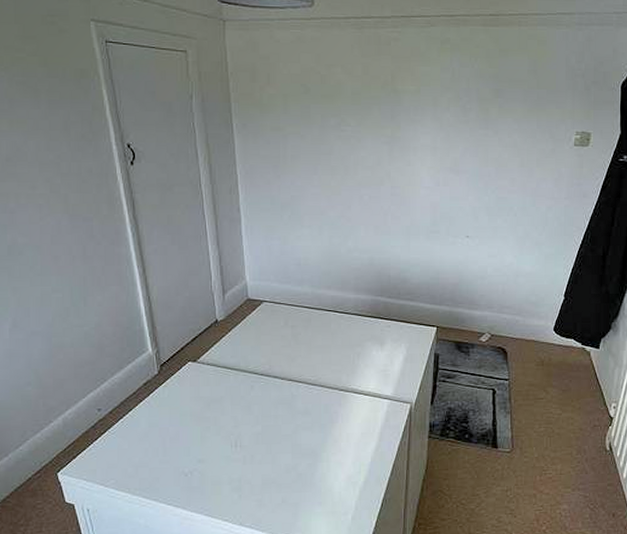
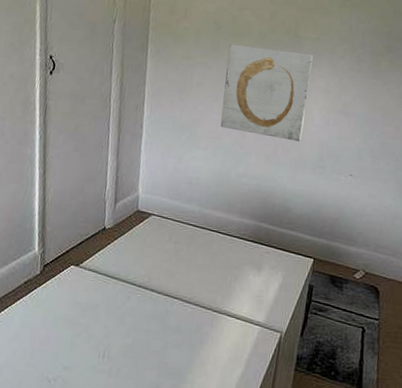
wall art: none [321,107,414,207] -> present [220,44,313,142]

